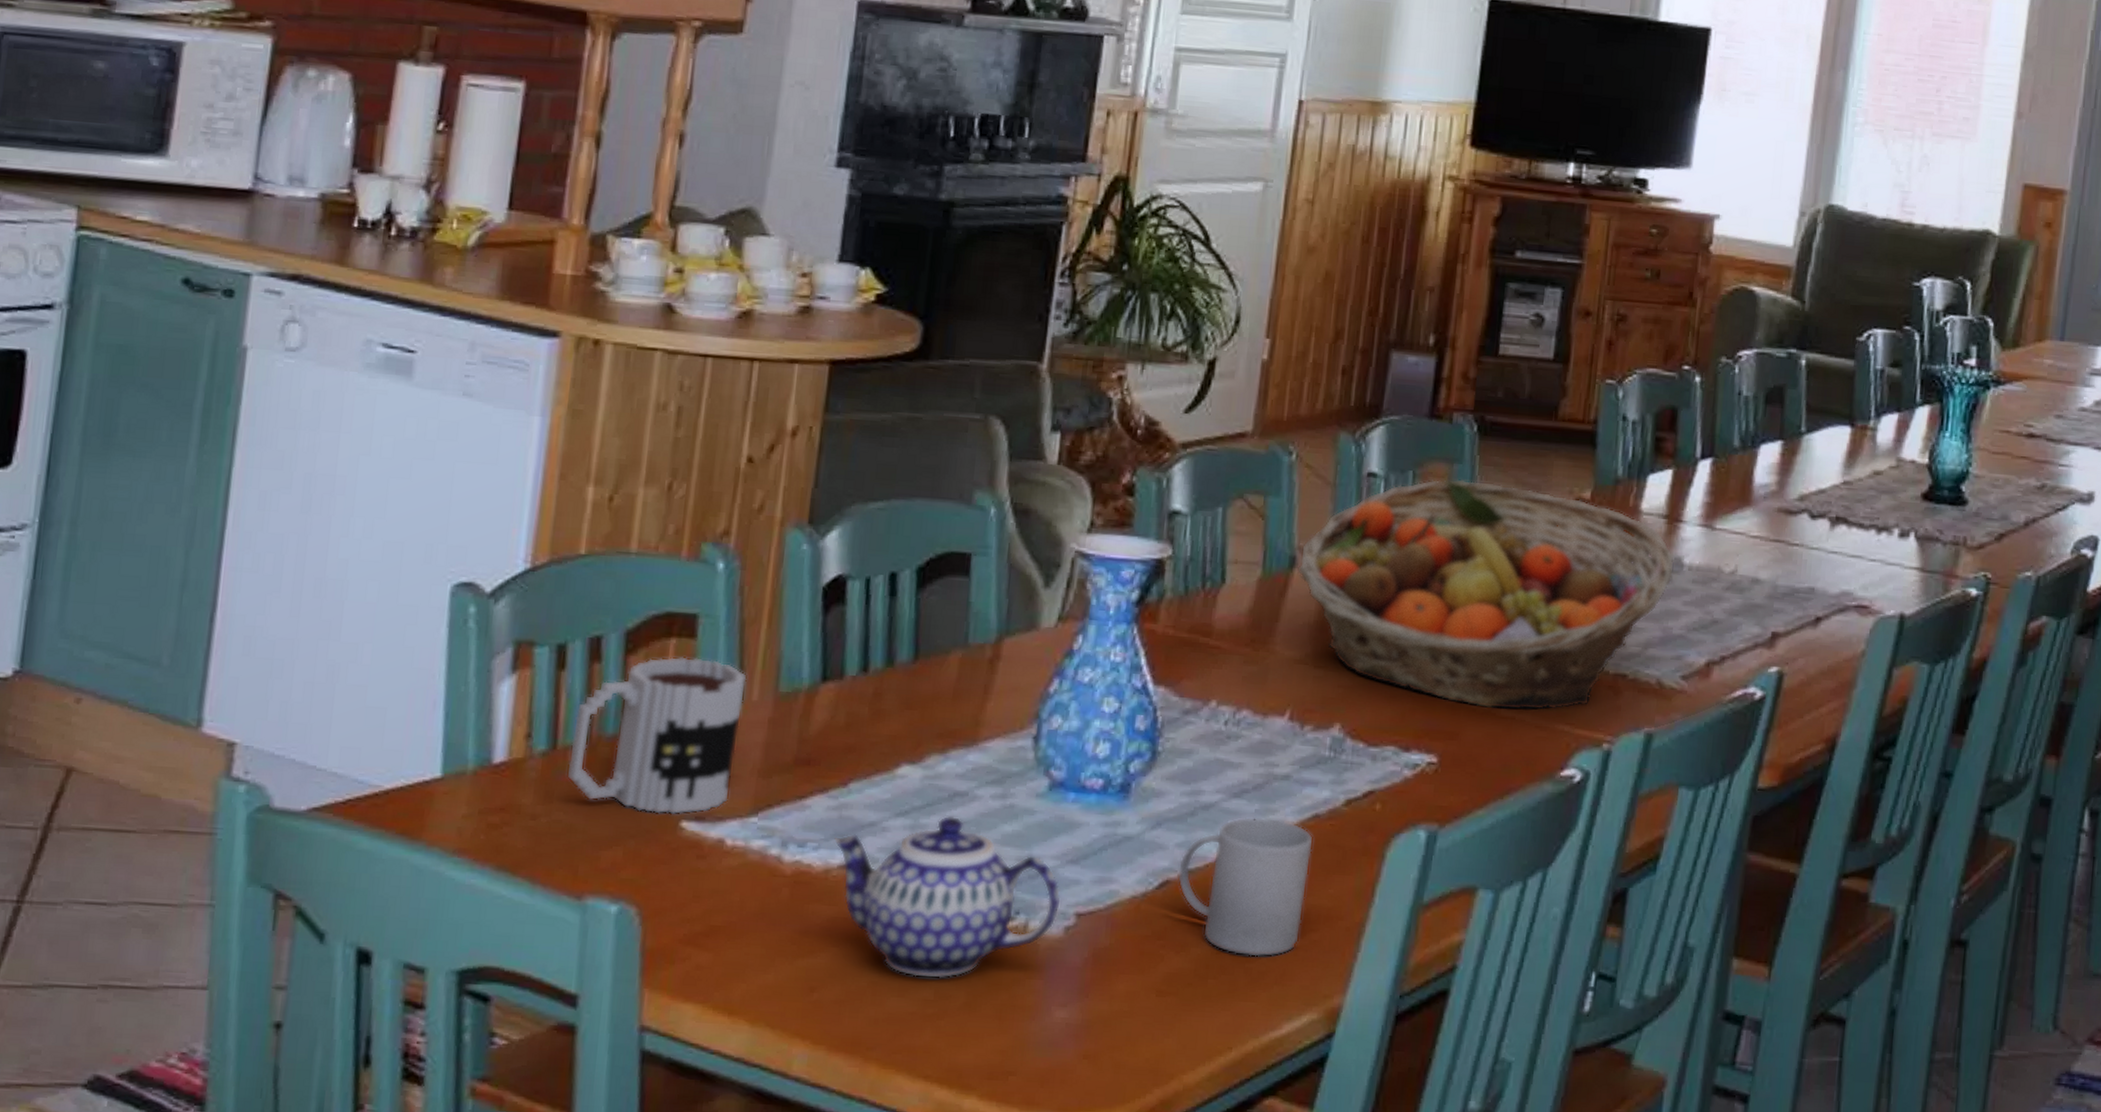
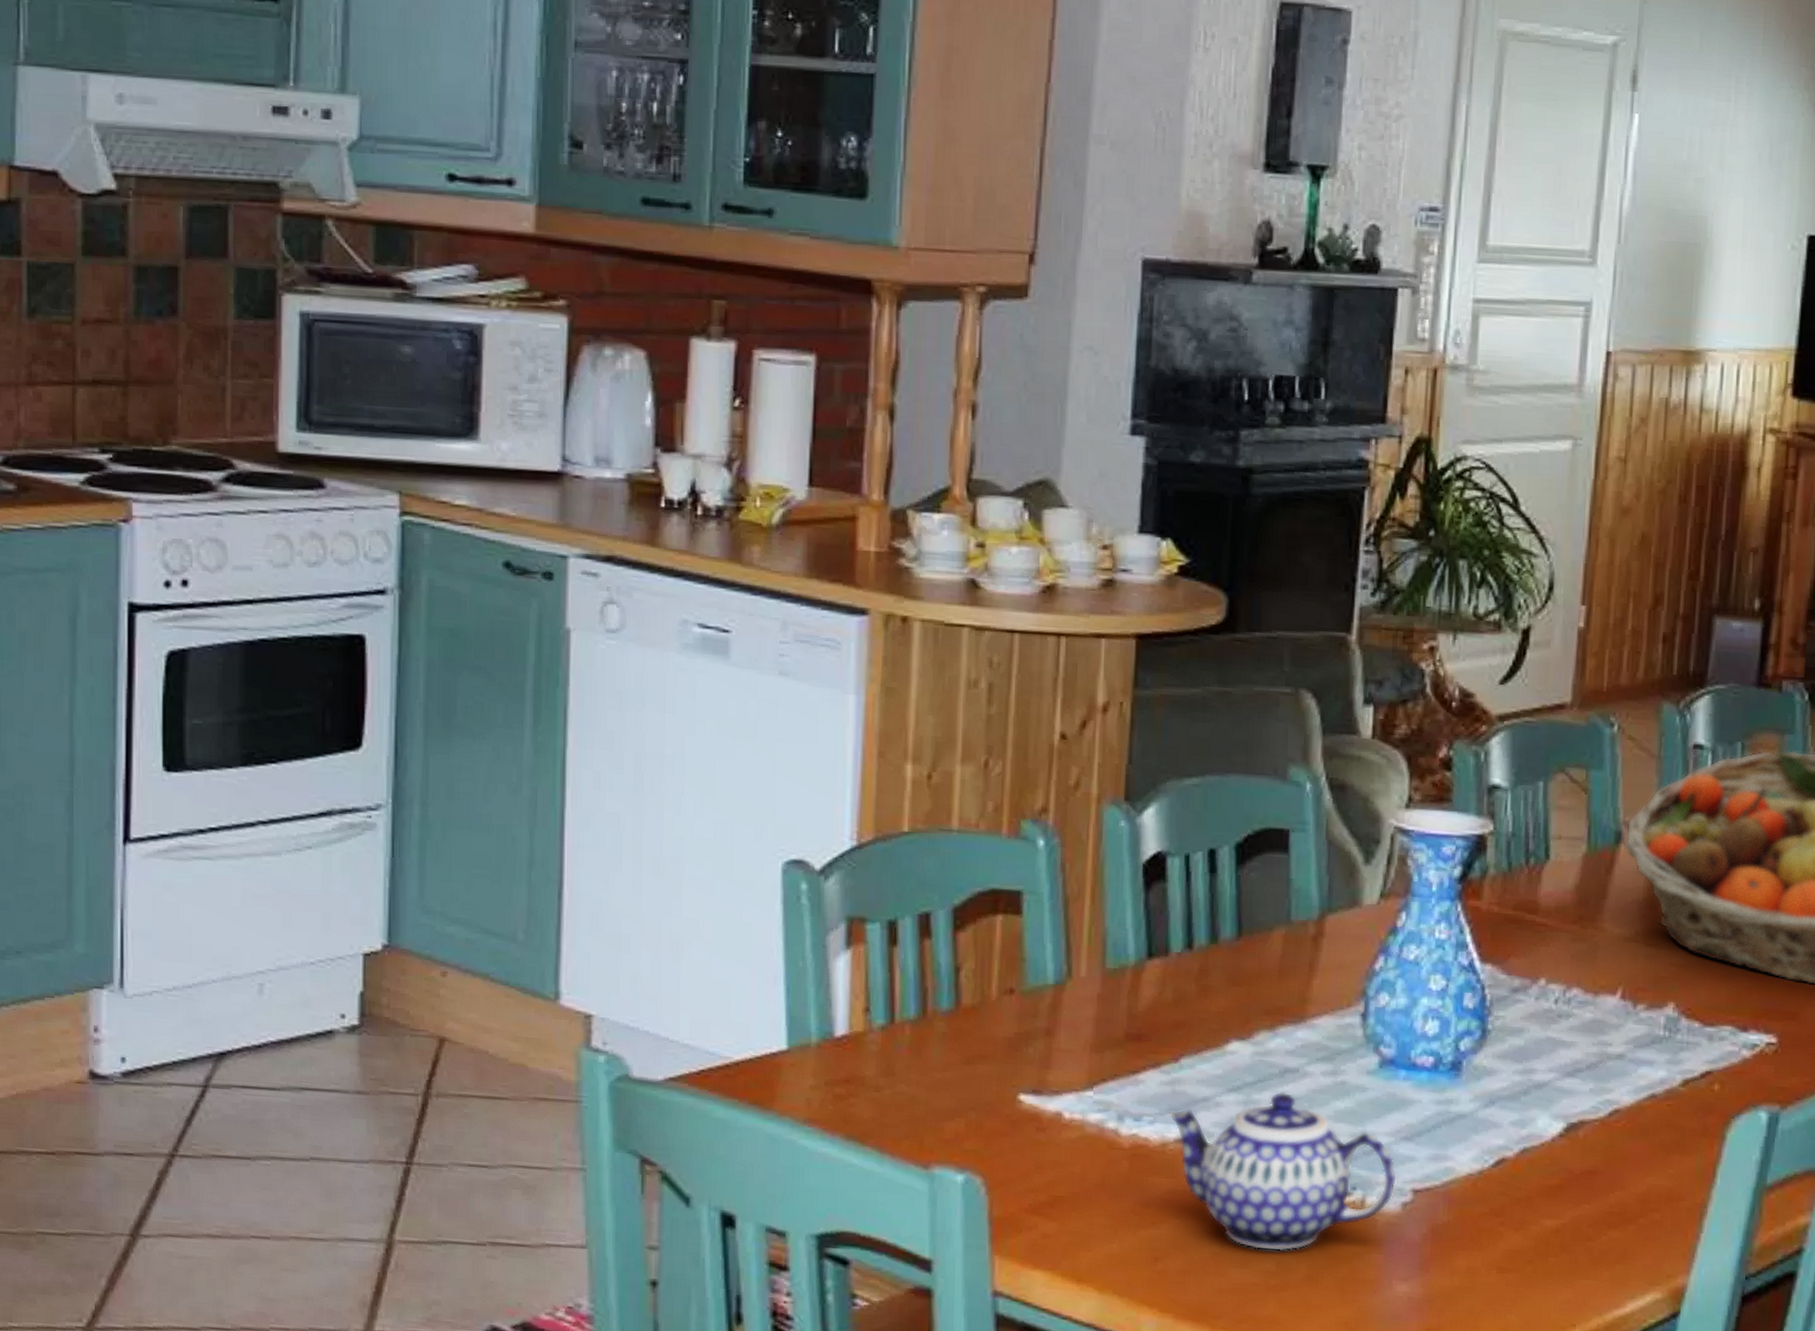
mug: present [567,656,747,815] -> none [906,932,1074,1089]
mug: present [1177,816,1314,957] -> none [1513,1096,1651,1237]

